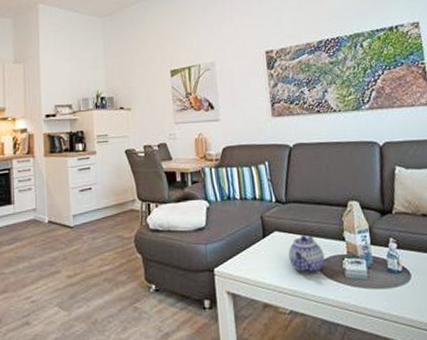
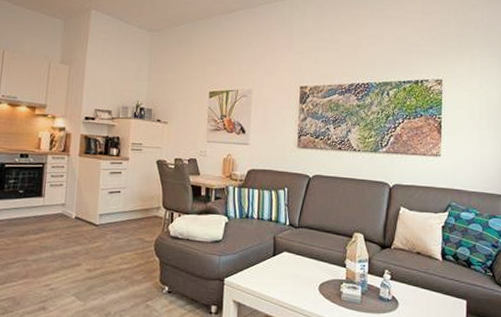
teapot: present [288,235,325,275] -> none [293,258,326,294]

